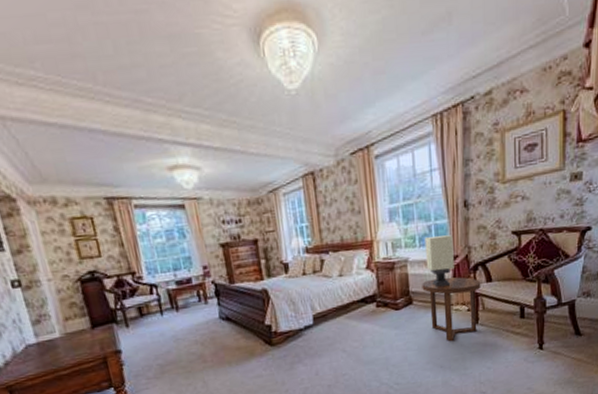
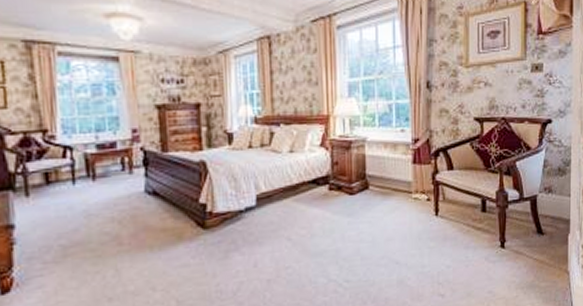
side table: present [422,277,481,342] -> none [379,161,442,235]
table lamp: present [424,235,454,287] -> none [384,116,415,172]

